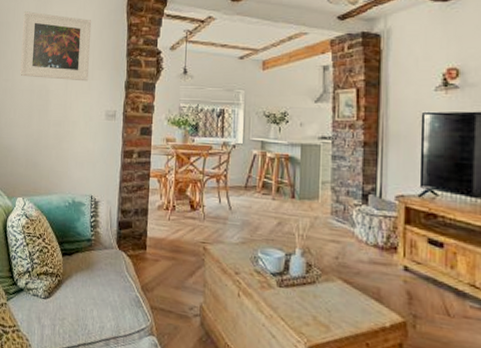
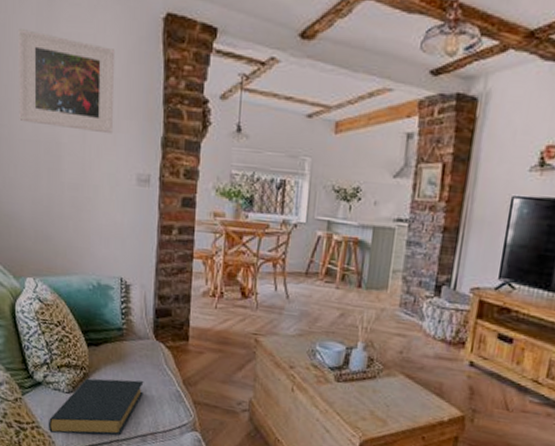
hardback book: none [26,285,108,339] -> present [48,378,144,435]

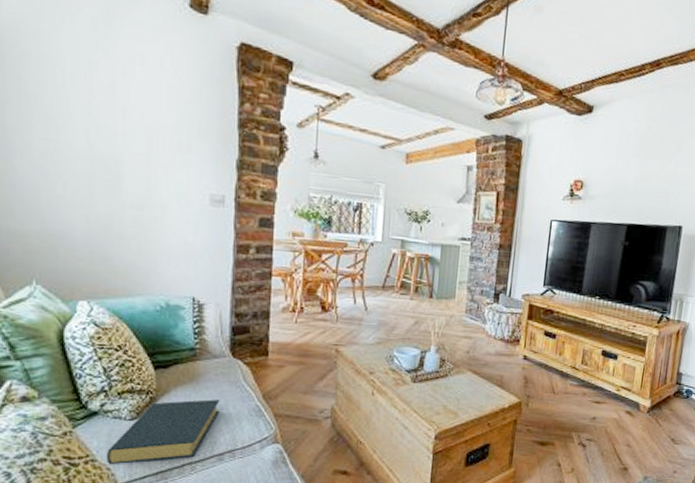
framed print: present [18,29,116,134] -> none [68,41,185,155]

